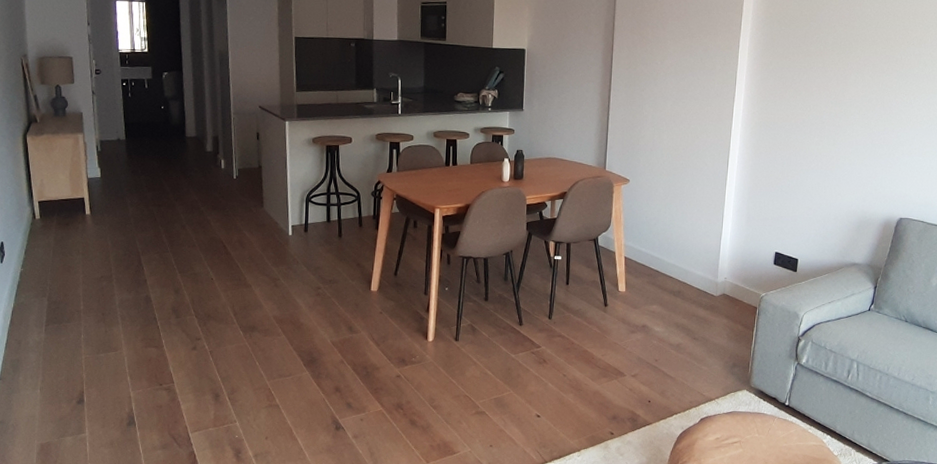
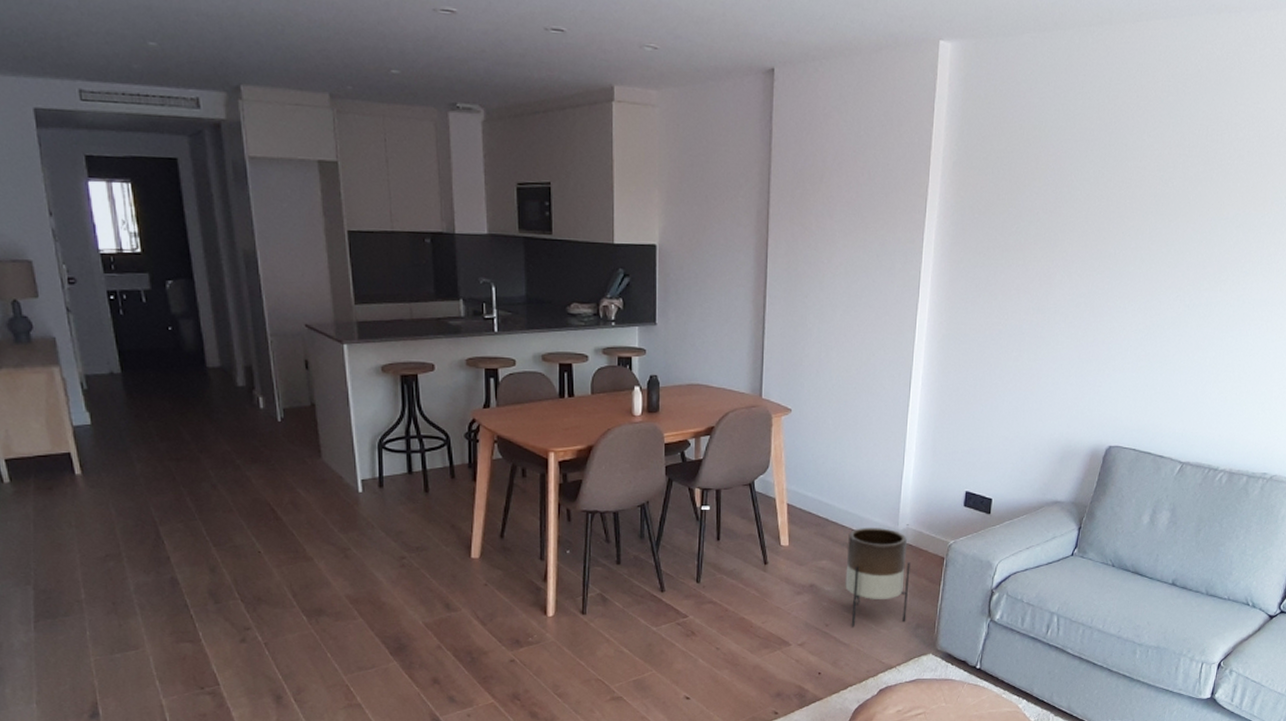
planter: none [672,279,728,363] -> present [845,528,911,627]

